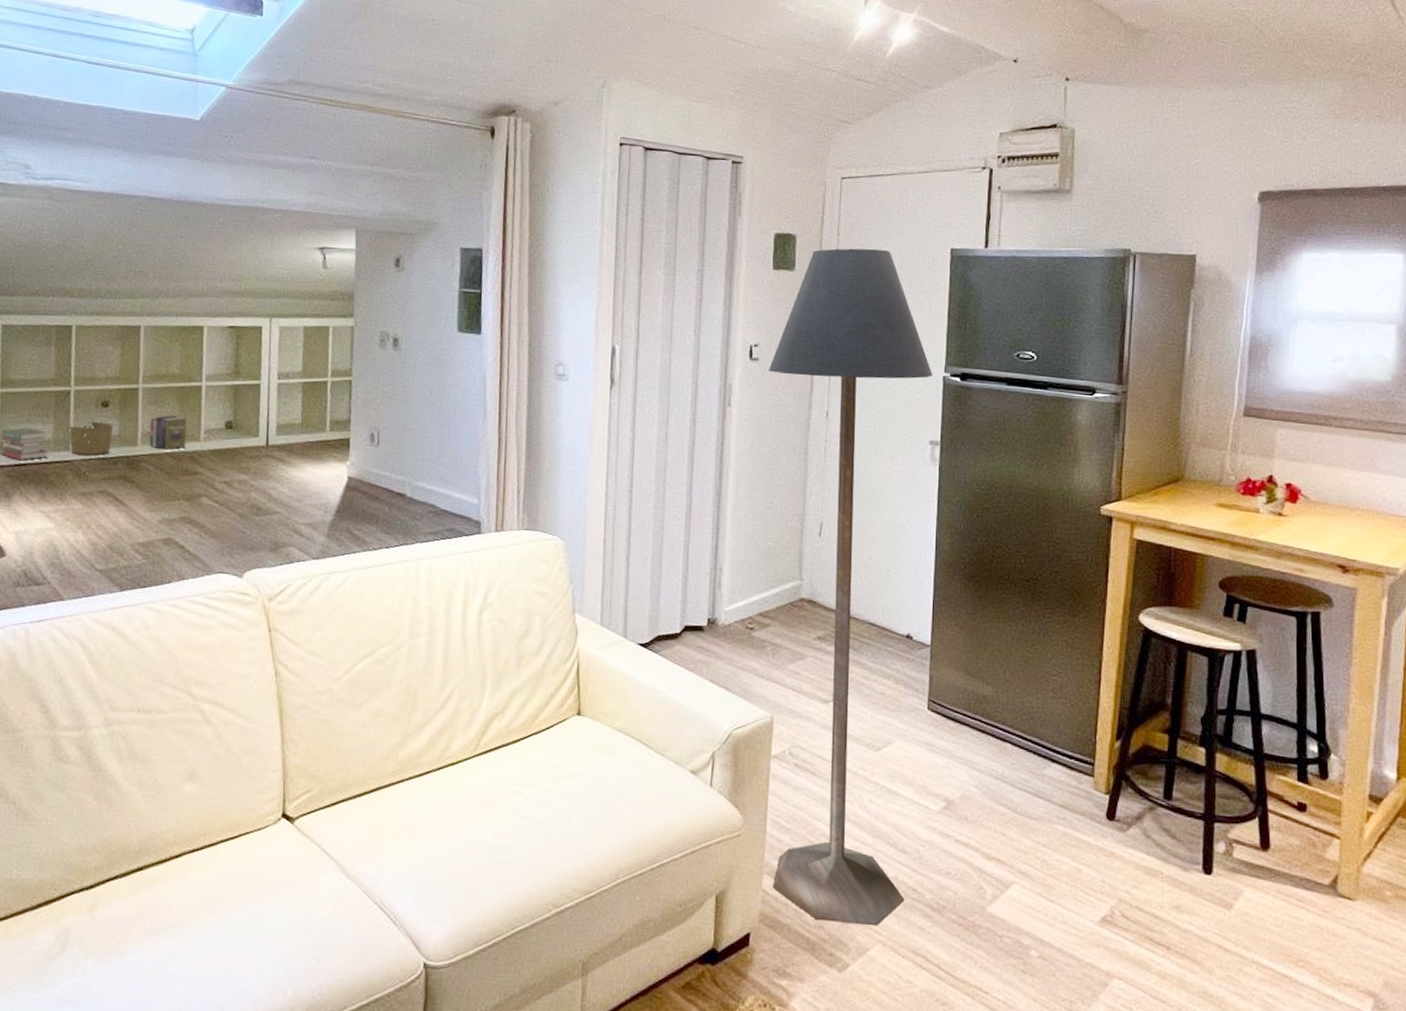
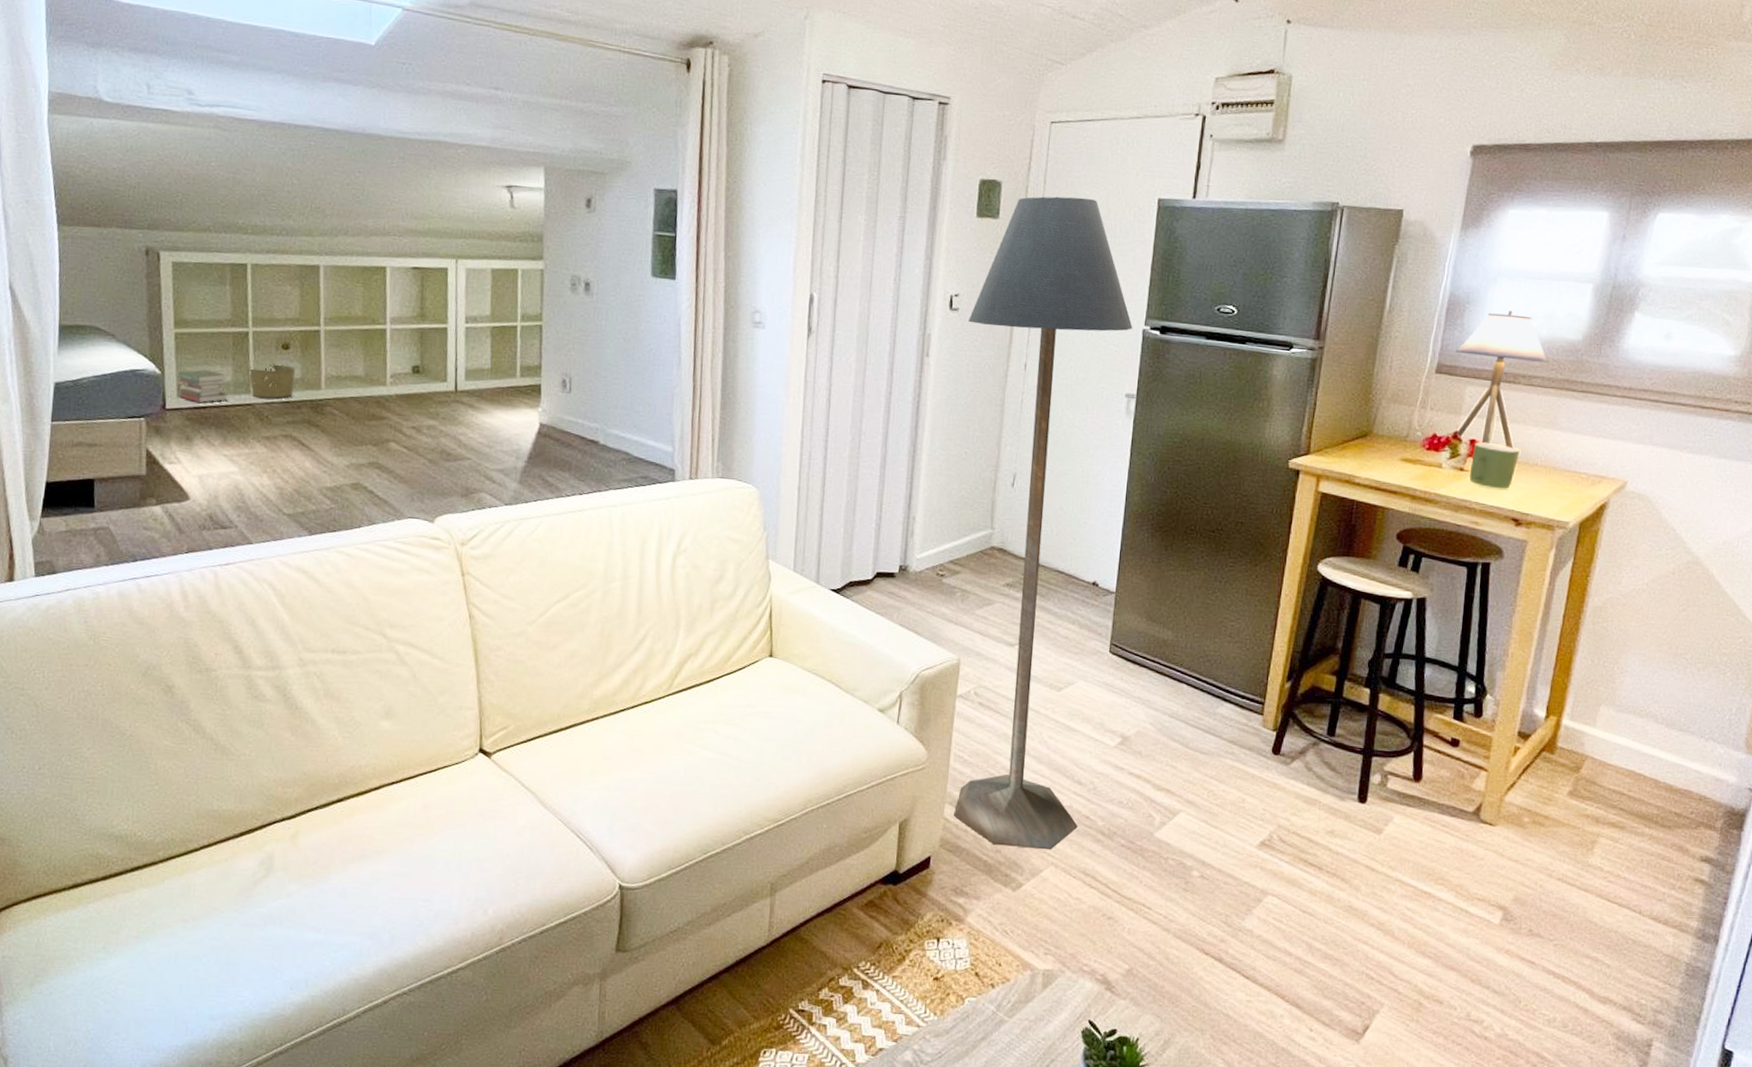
books: present [150,415,187,450] -> none [334,358,372,394]
table lamp: none [1262,352,1360,502] -> present [1446,311,1550,458]
mug: none [1288,486,1339,536] -> present [1469,442,1520,491]

